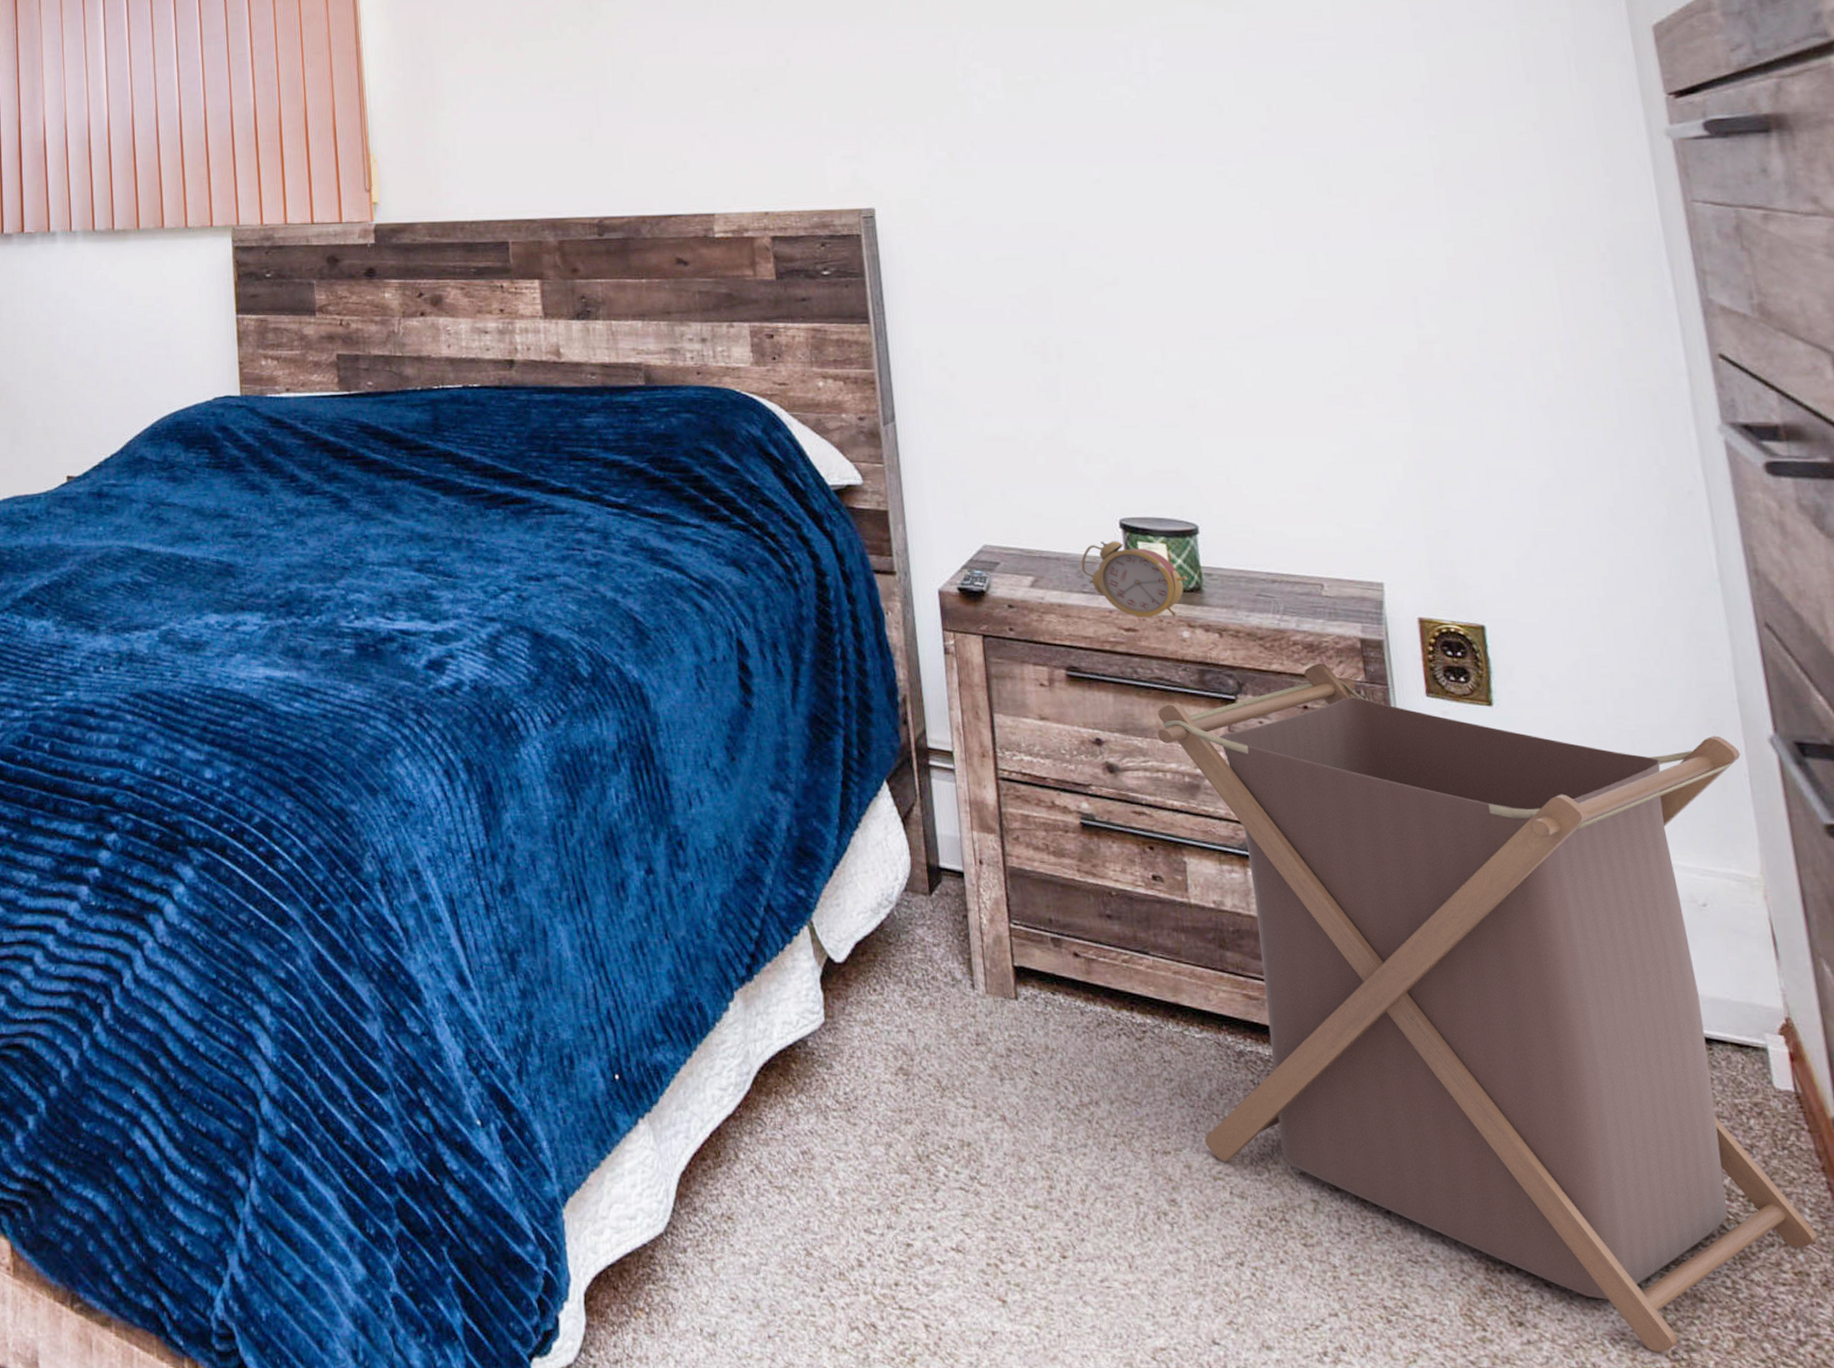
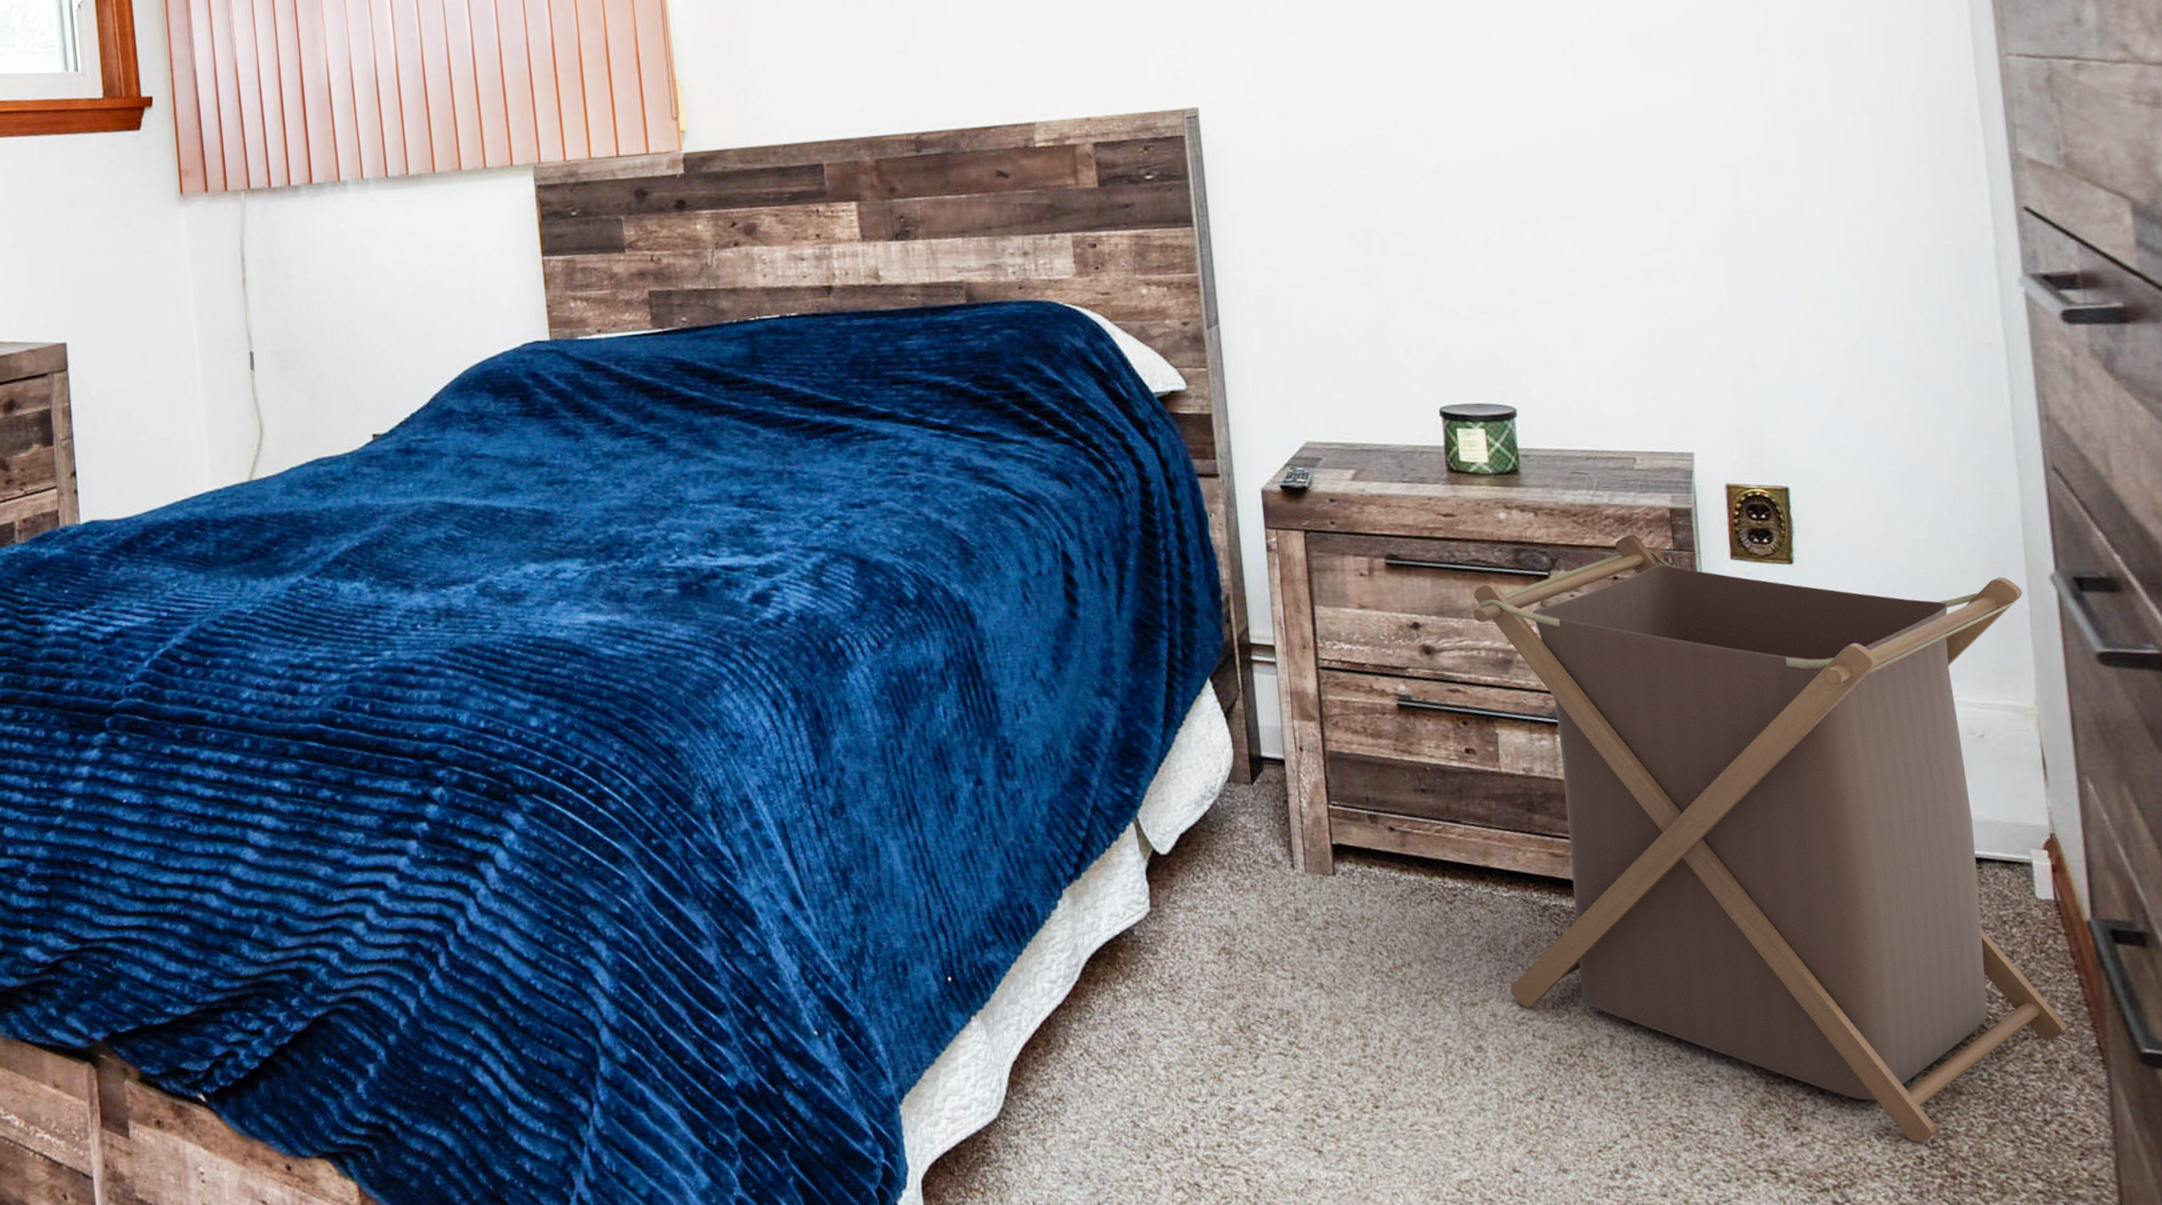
alarm clock: present [1081,541,1188,618] -> none [1401,429,1506,503]

